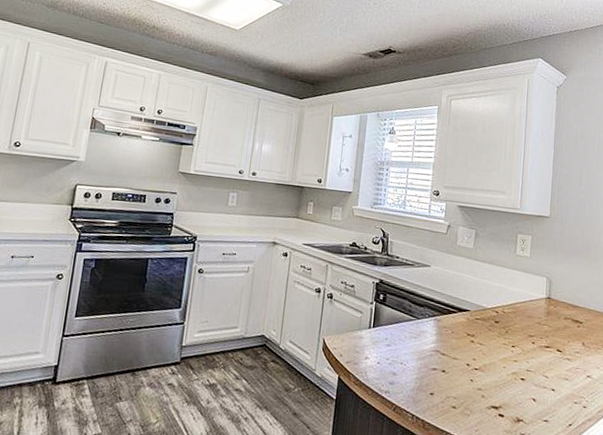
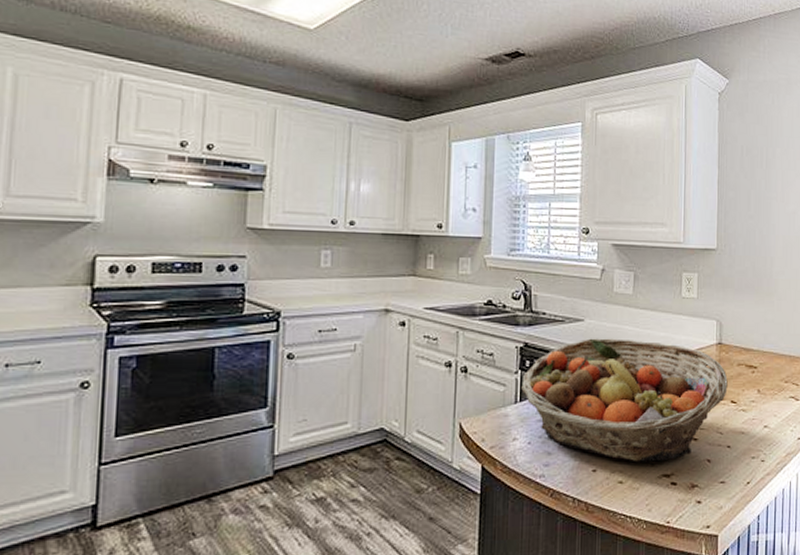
fruit basket: none [375,281,555,394] -> present [521,338,728,462]

